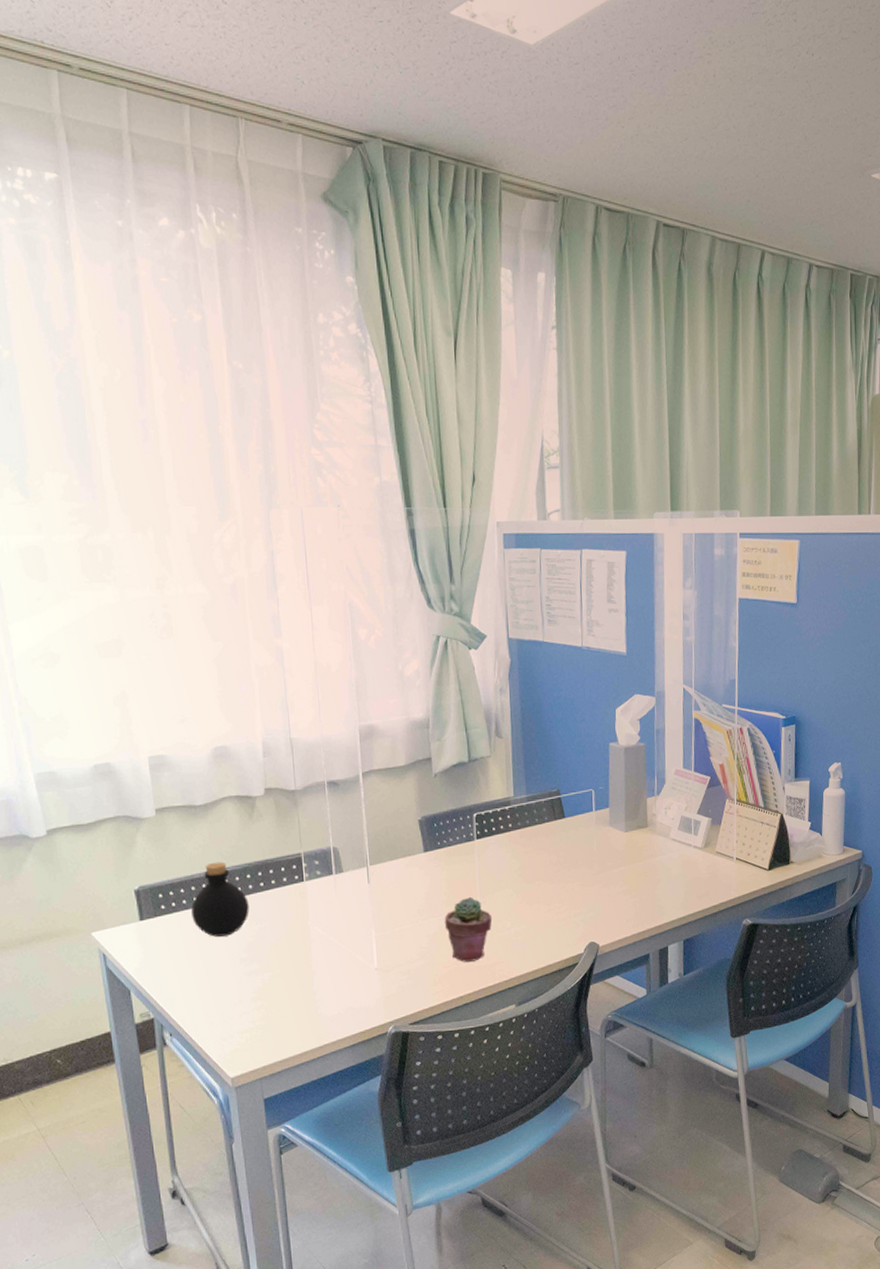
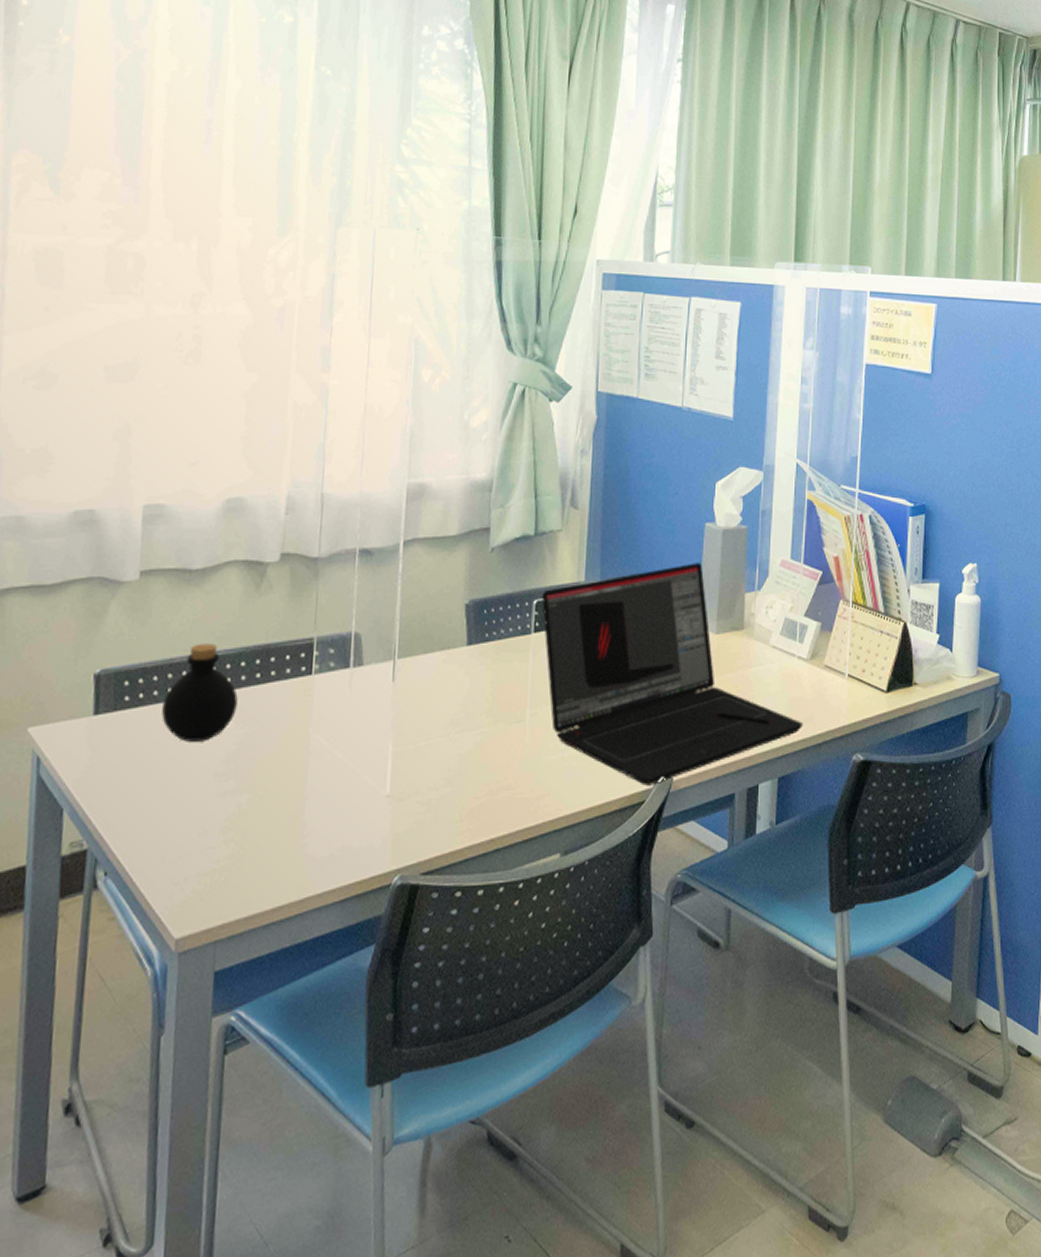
potted succulent: present [444,897,493,962] -> none [481,707,543,793]
laptop: none [480,776,701,951] -> present [542,563,803,786]

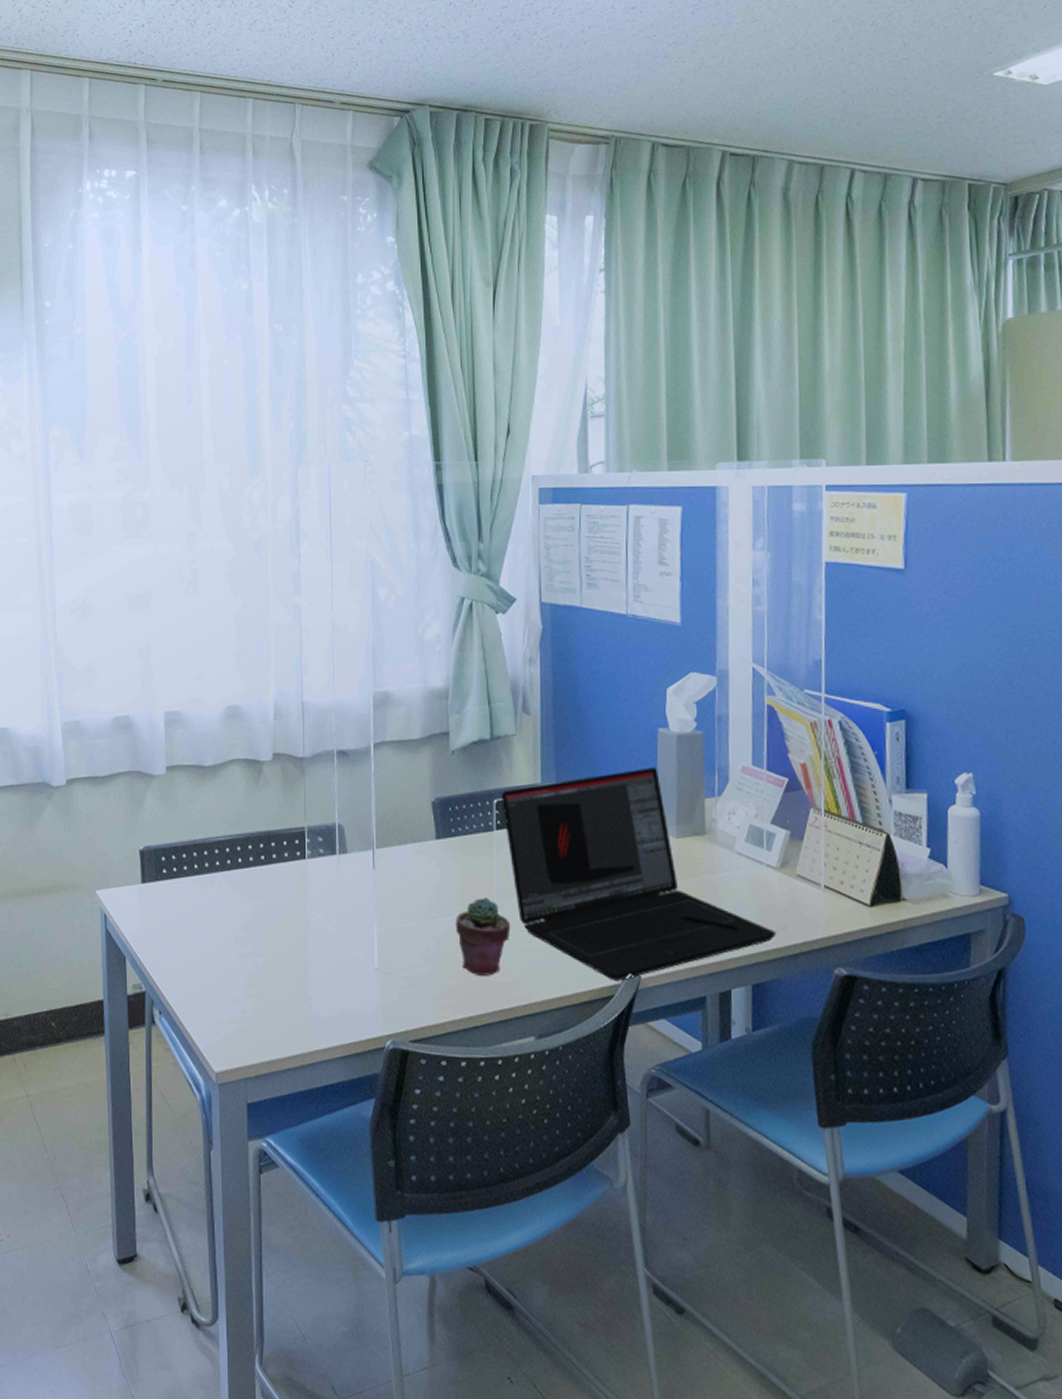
bottle: present [162,643,238,742] -> none [191,828,248,911]
potted succulent: none [481,707,543,793] -> present [455,898,511,976]

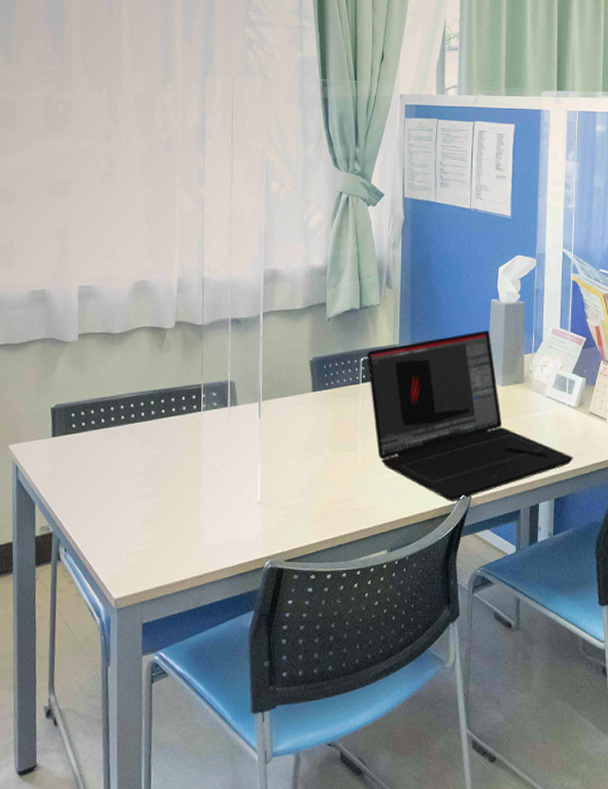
potted succulent: present [455,898,511,976] -> none [326,439,371,503]

